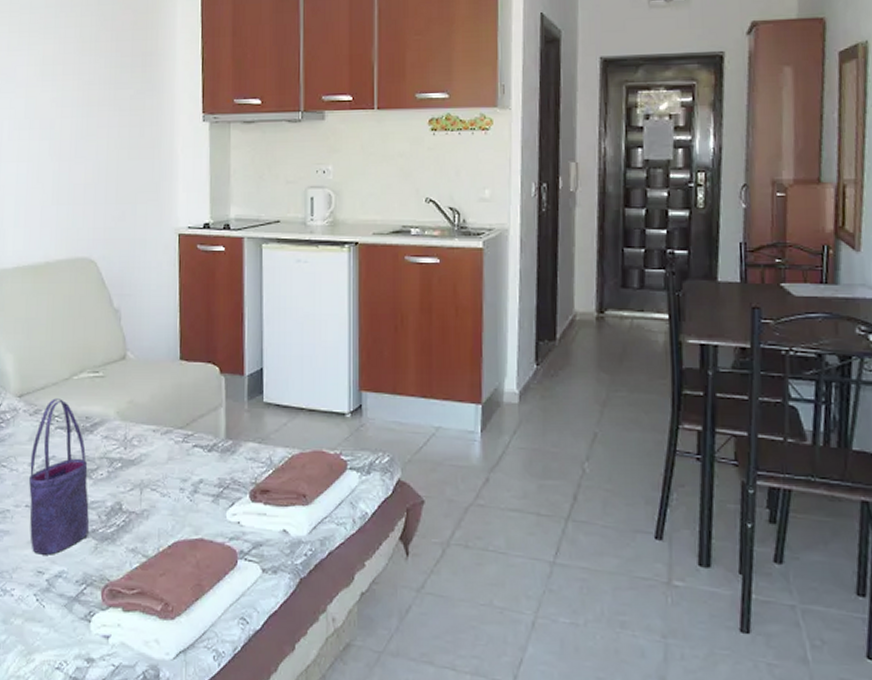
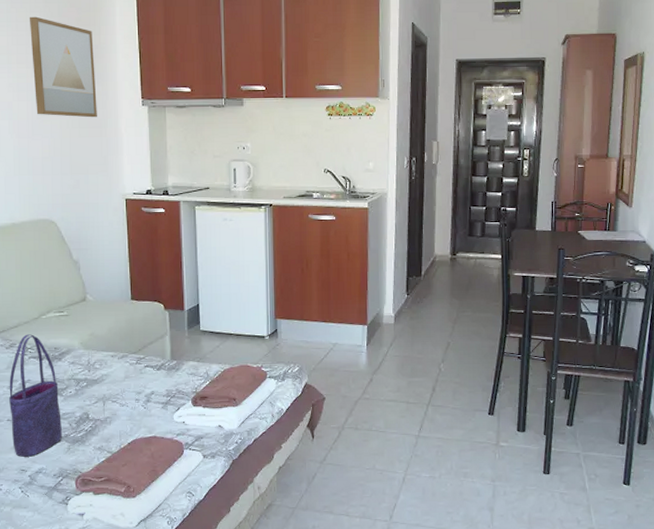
wall art: none [79,21,151,137] -> present [29,16,97,118]

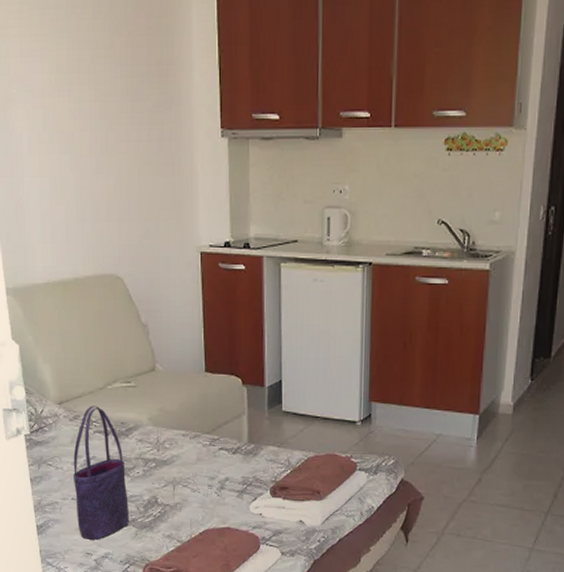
wall art: present [29,16,97,118] -> none [91,24,169,152]

